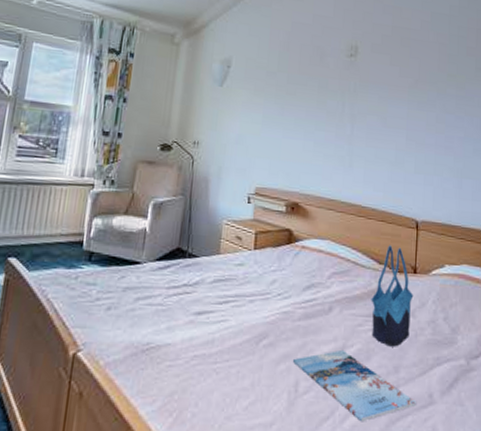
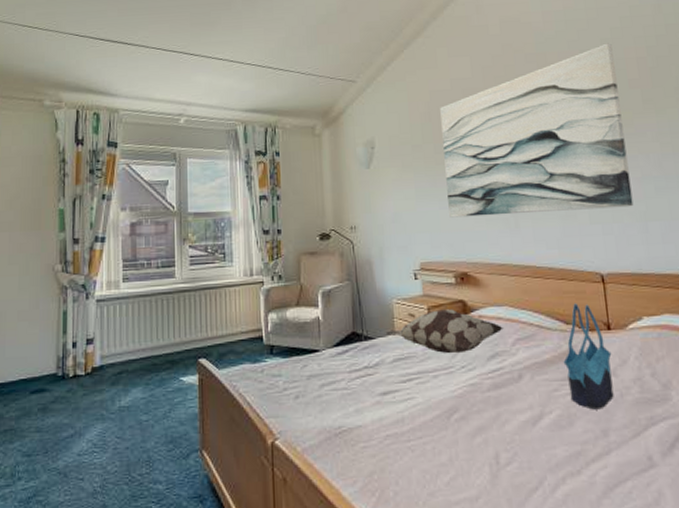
decorative pillow: none [211,235,323,281] -> present [387,309,503,354]
wall art: none [291,10,458,163] -> present [440,43,634,218]
magazine: present [293,349,417,422] -> none [489,417,635,491]

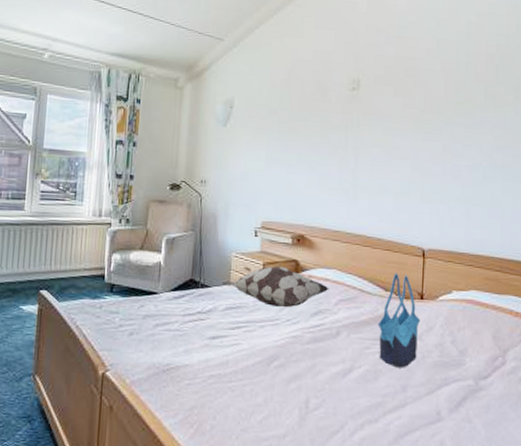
wall art: present [440,43,634,218] -> none [295,35,466,192]

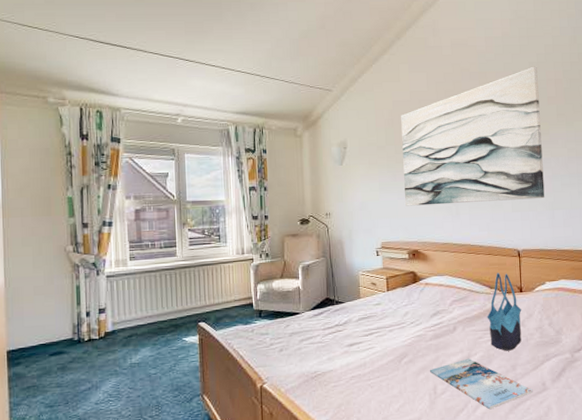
decorative pillow: present [222,266,329,308] -> none [354,278,444,313]
wall art: none [295,35,466,192] -> present [401,66,545,206]
magazine: none [303,370,425,436] -> present [430,358,533,410]

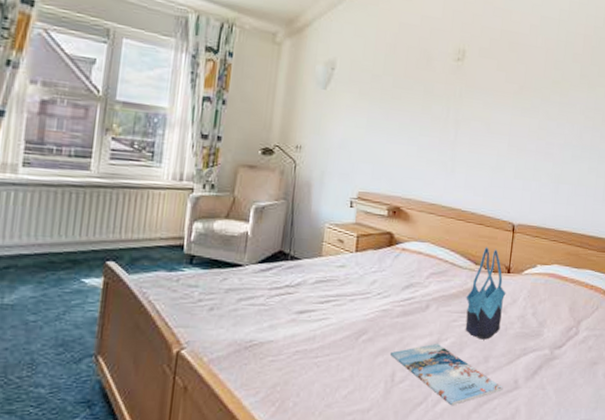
wall art: present [401,66,545,206] -> none [394,14,568,169]

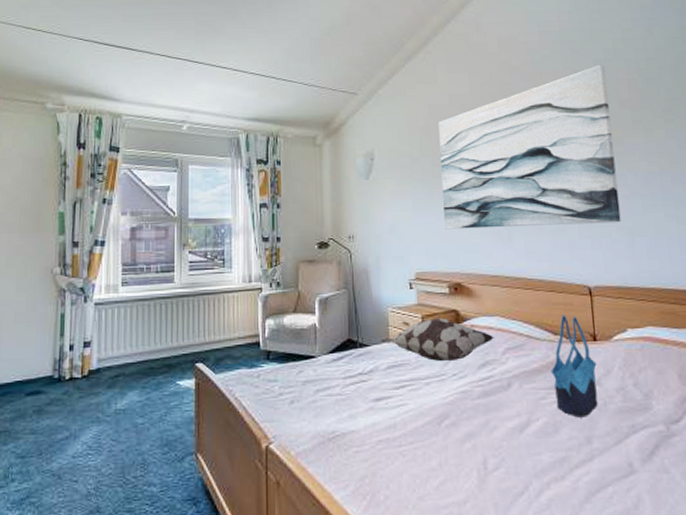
decorative pillow: none [313,238,422,281] -> present [381,318,494,362]
magazine: present [391,343,503,406] -> none [478,424,617,496]
wall art: none [394,14,568,169] -> present [438,64,621,229]

